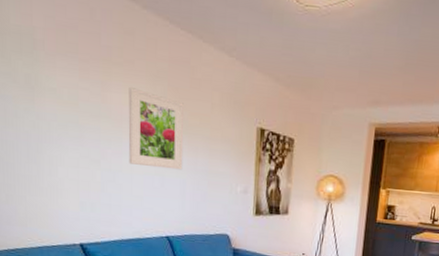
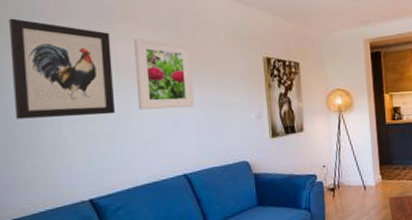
wall art: none [12,48,108,164] -> present [9,18,116,119]

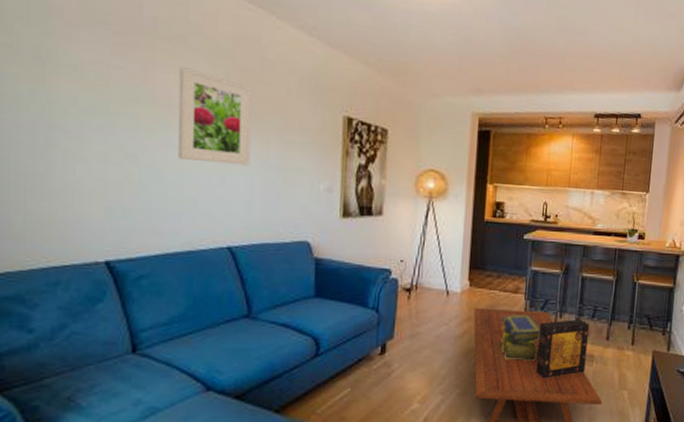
wall art: present [9,18,116,119] -> none [15,14,149,160]

